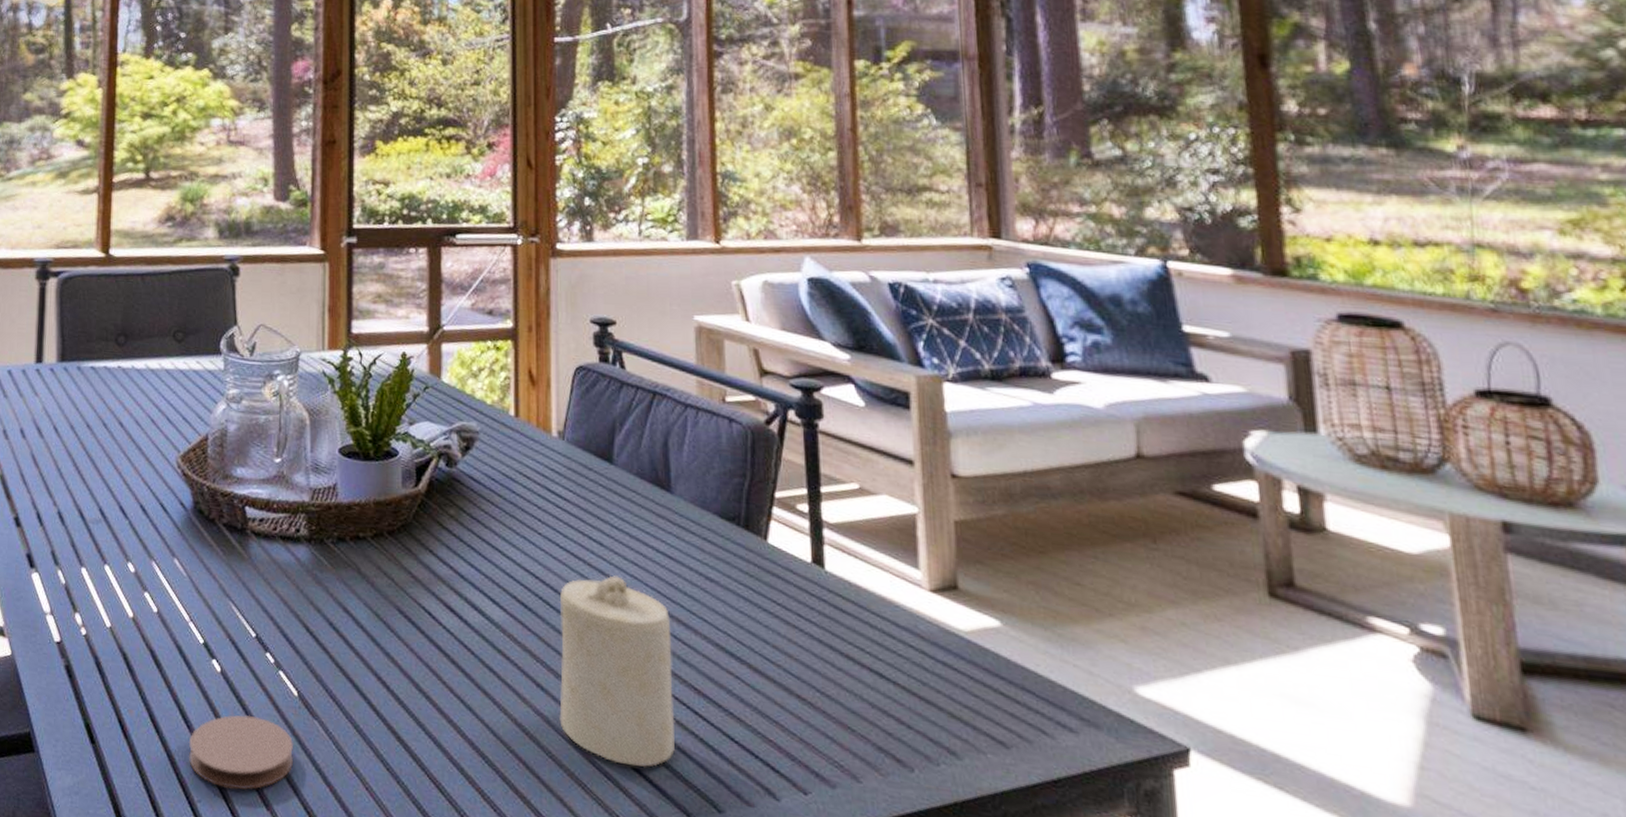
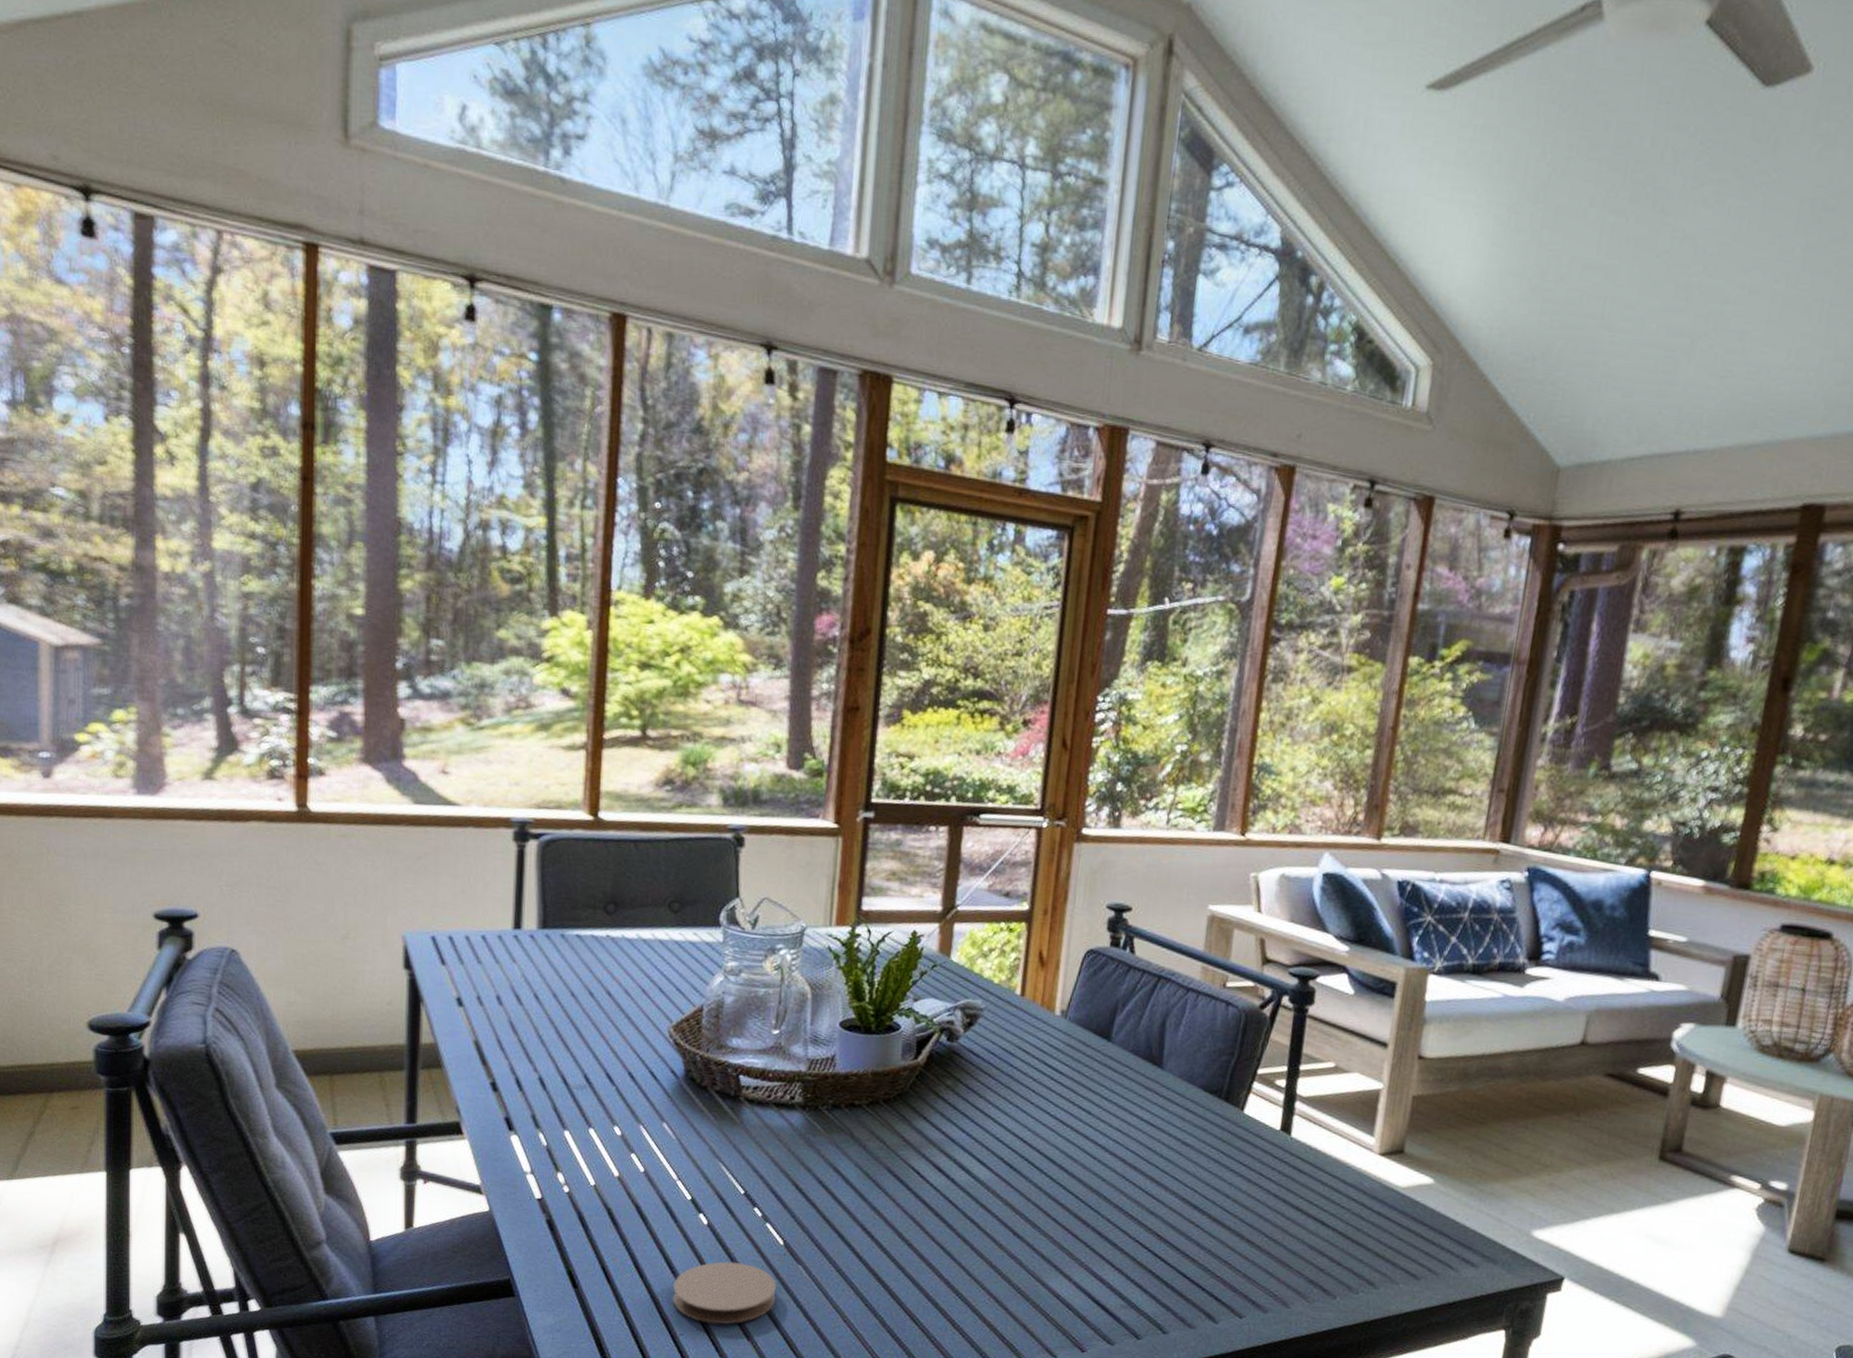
candle: present [559,575,675,767] -> none [1031,1140,1145,1299]

